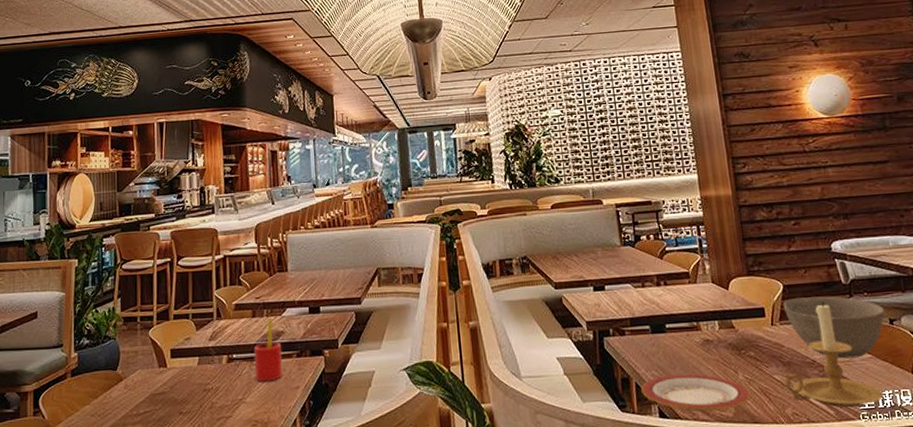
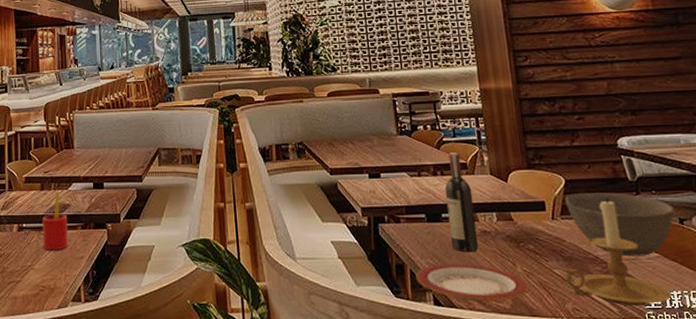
wine bottle: none [668,262,702,363] -> present [445,153,479,253]

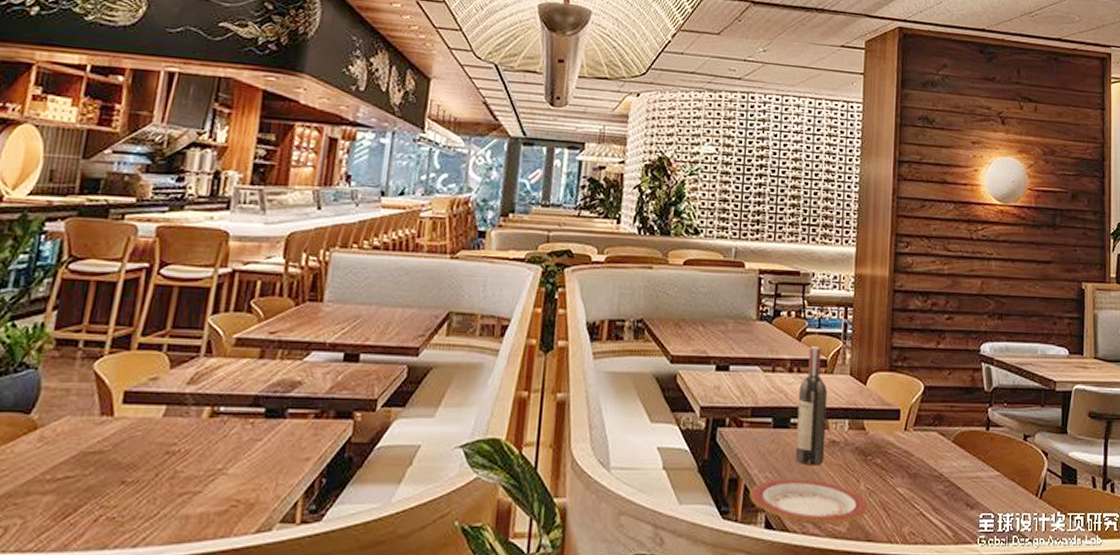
straw: present [42,193,68,251] -> none [247,364,295,448]
candle holder: present [563,198,672,306] -> none [906,408,1004,530]
bowl: present [564,192,675,257] -> none [920,402,1021,475]

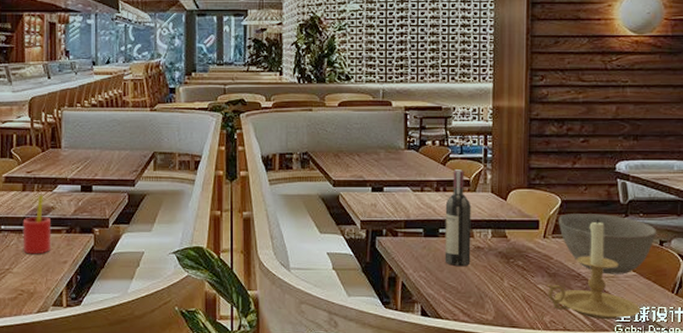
straw: none [247,364,295,448] -> present [22,195,52,254]
plate: present [750,478,869,525] -> none [407,277,513,314]
candle holder: none [906,408,1004,530] -> present [547,219,641,320]
bowl: none [920,402,1021,475] -> present [558,214,657,275]

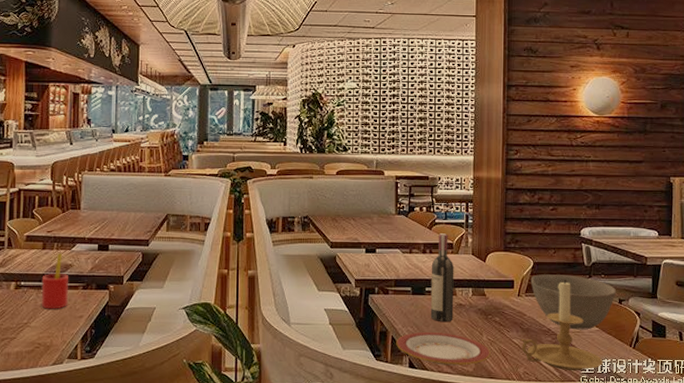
plate: none [407,277,513,314] -> present [396,331,491,366]

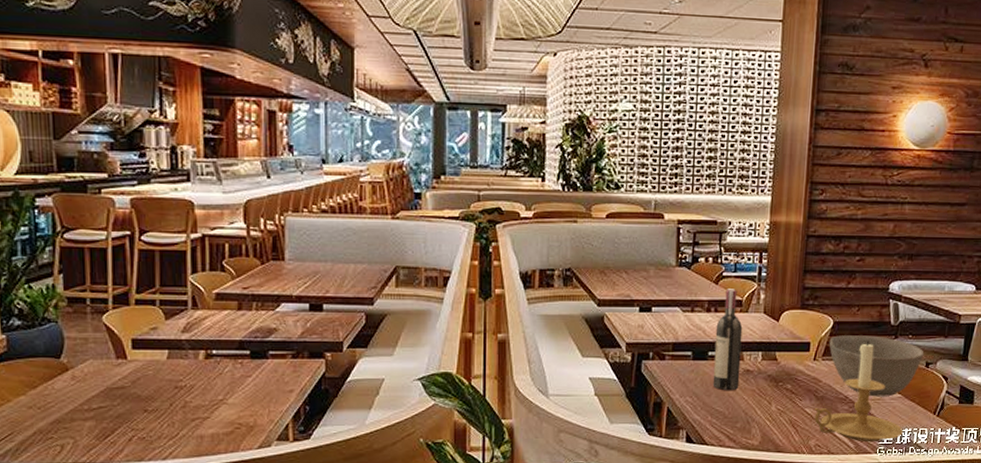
straw: present [41,253,69,309] -> none [238,315,274,383]
plate: present [396,331,491,366] -> none [672,401,780,439]

